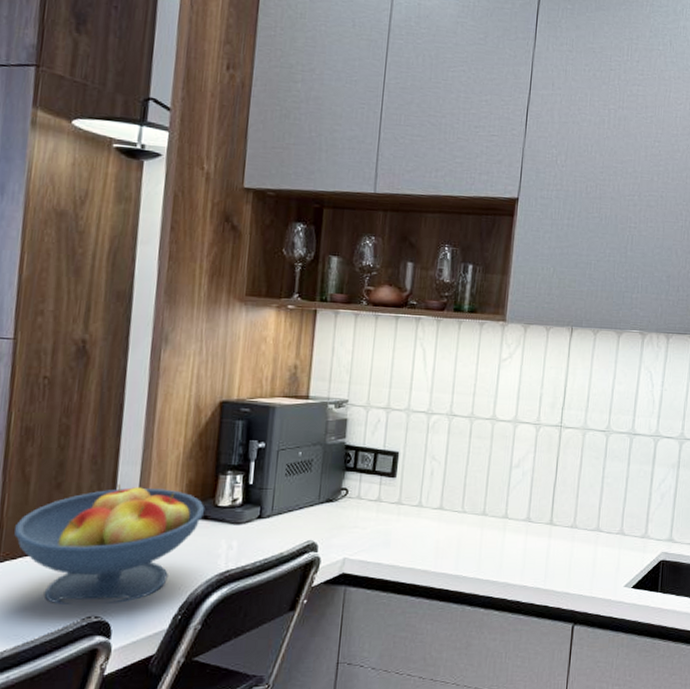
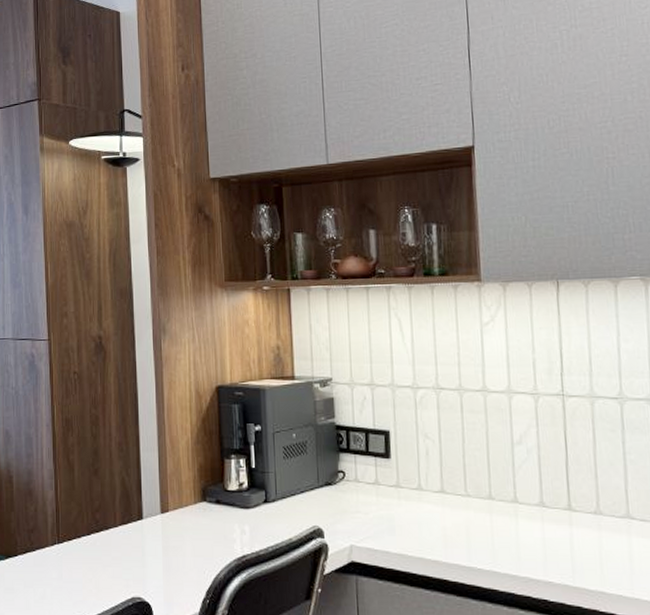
fruit bowl: present [14,484,206,604] -> none [68,470,217,585]

